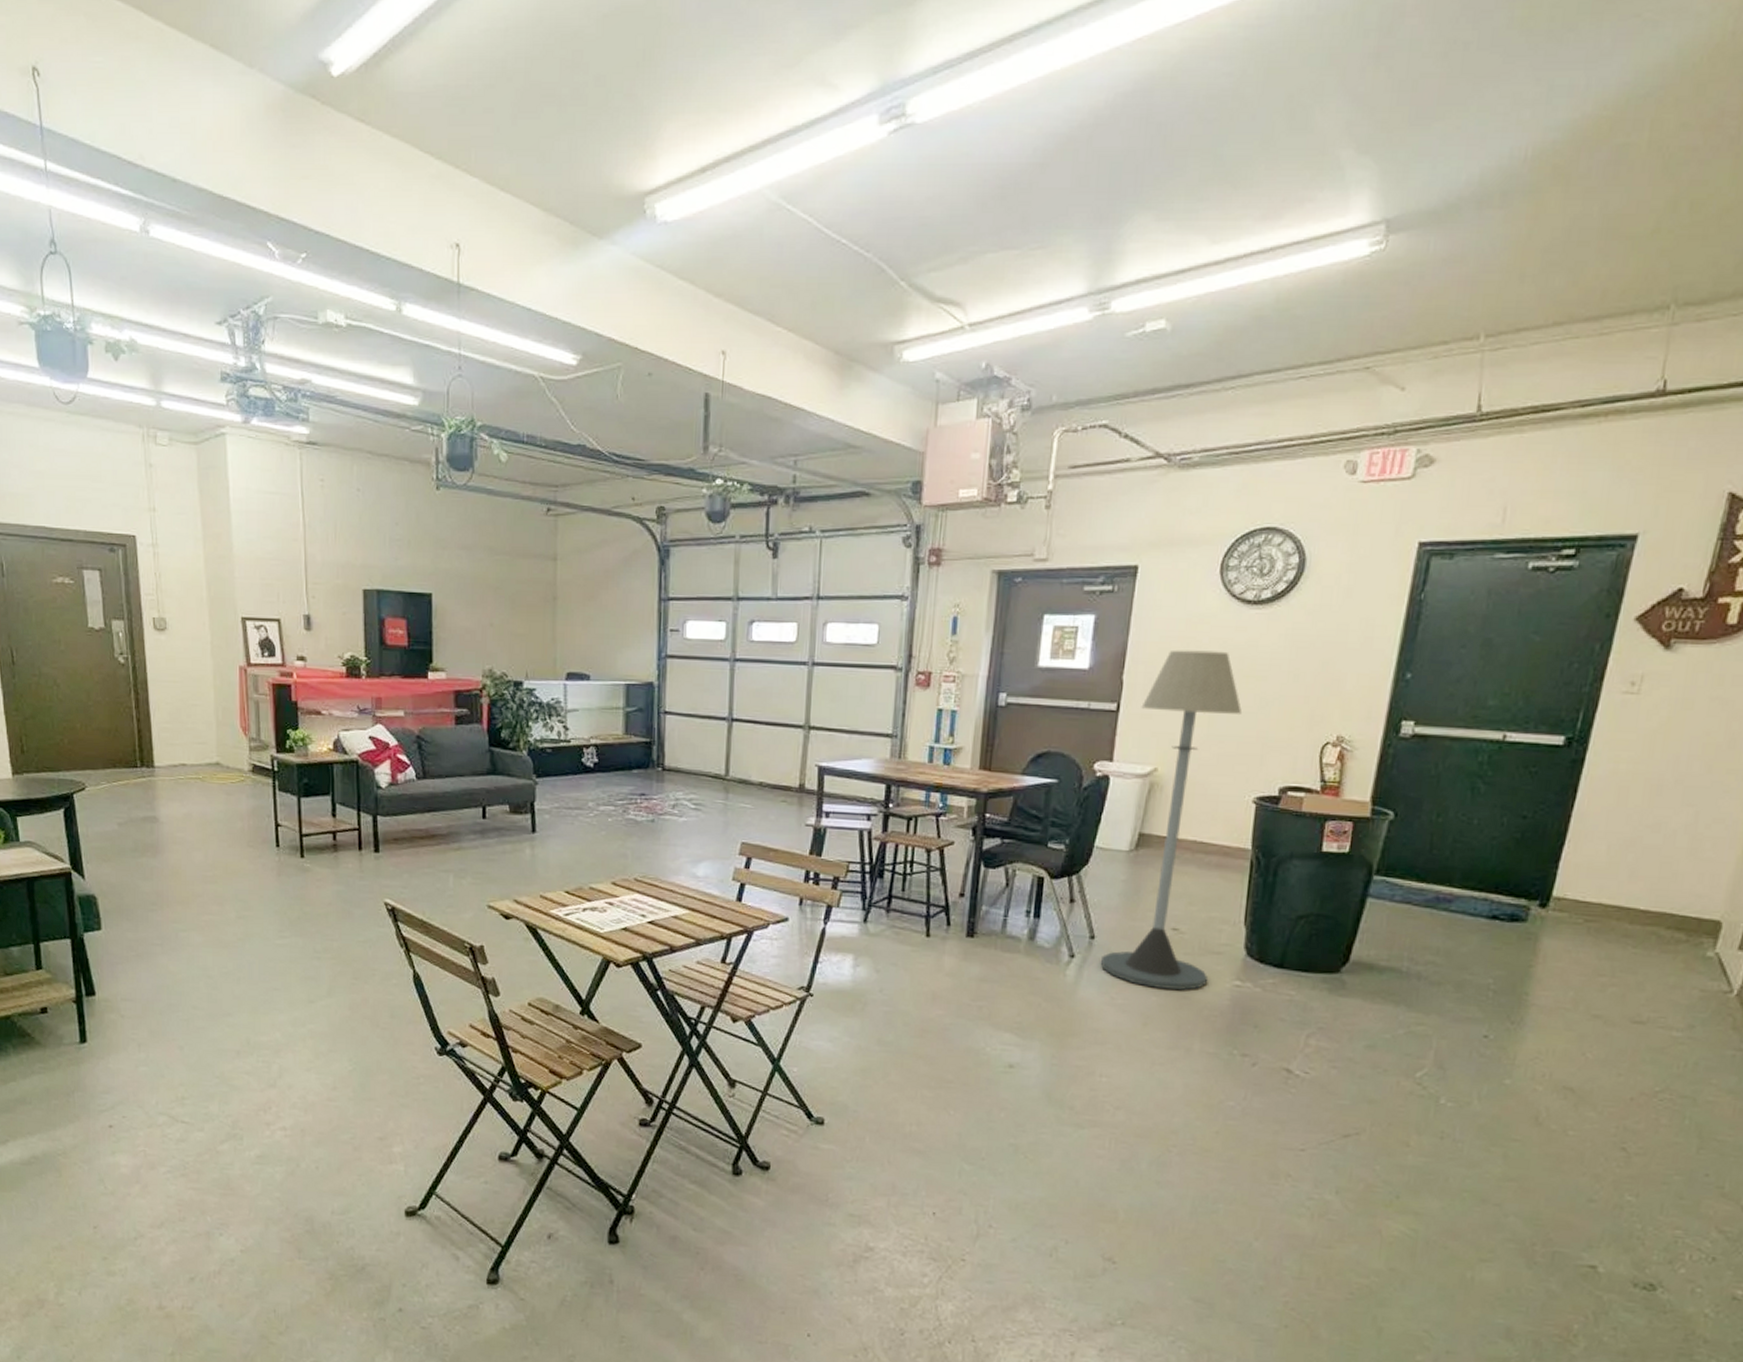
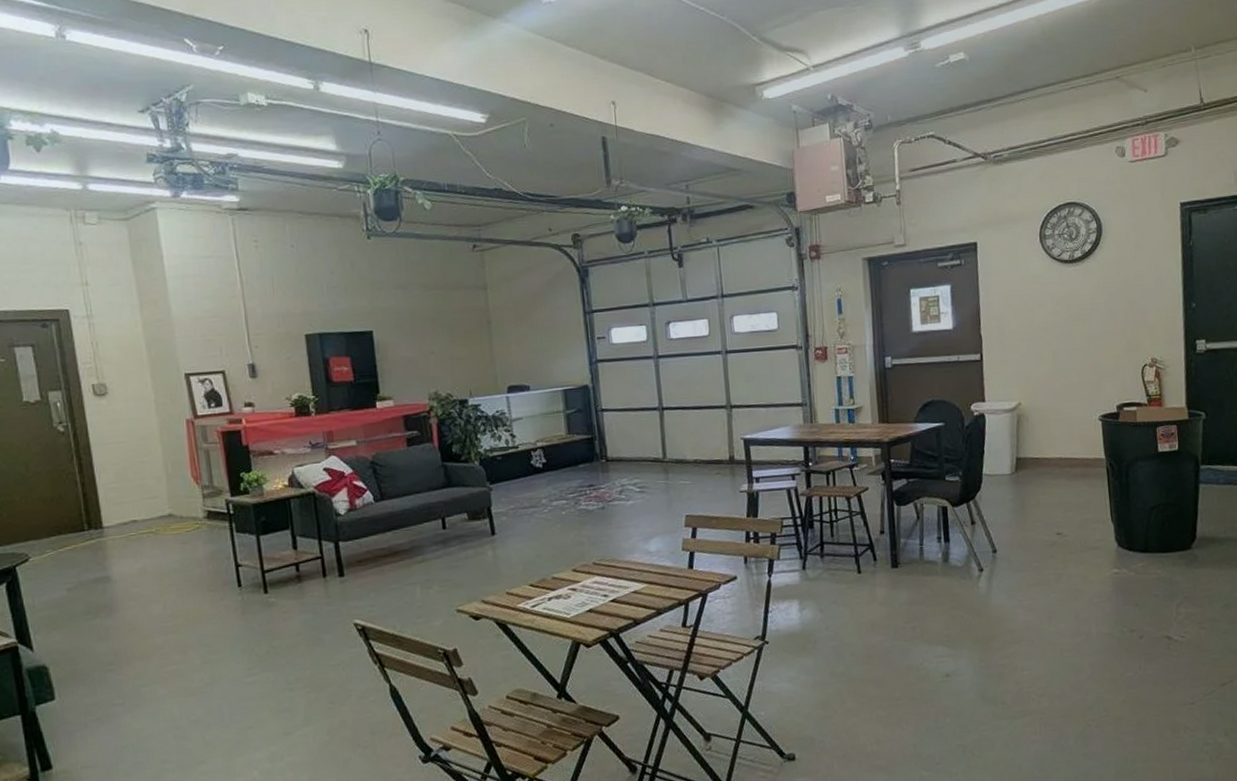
floor lamp: present [1101,650,1242,990] -> none [999,302,1093,586]

